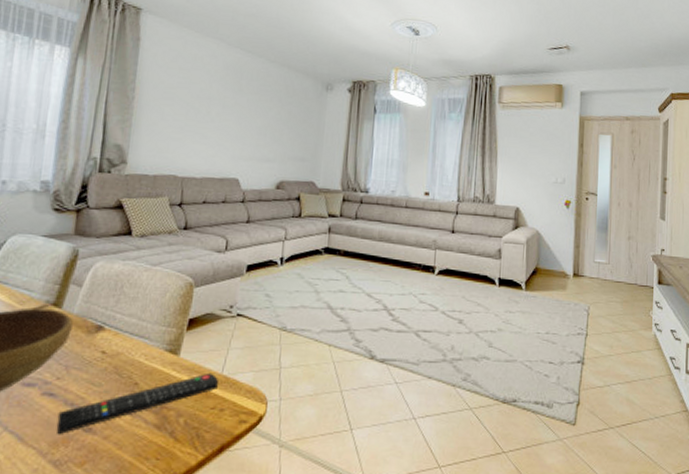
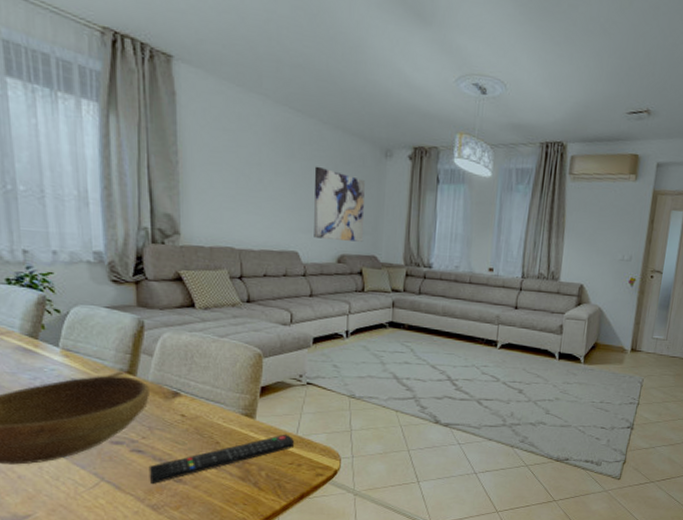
wall art: none [255,99,306,168] -> present [314,166,365,242]

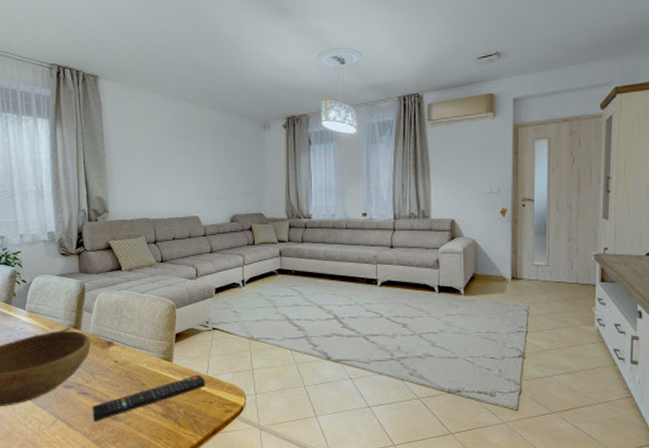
wall art: present [314,166,365,242] -> none [207,144,251,203]

